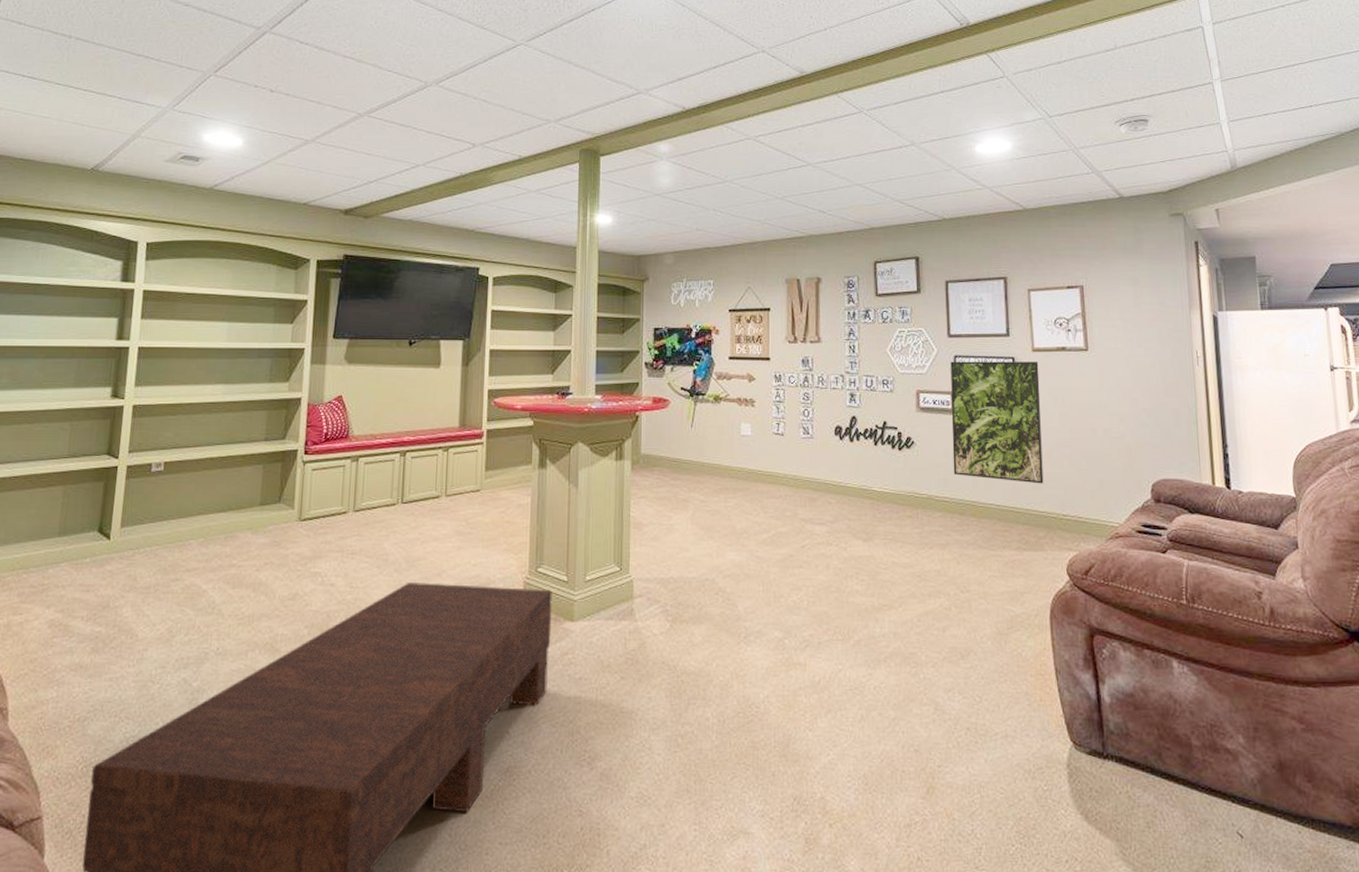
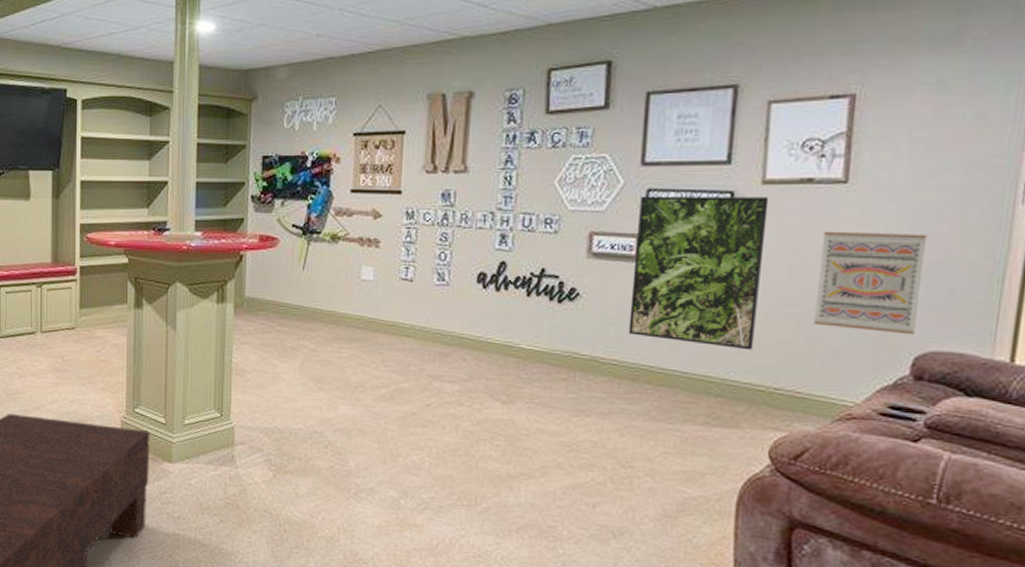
wall art: none [1078,387,1149,467] -> present [813,231,928,335]

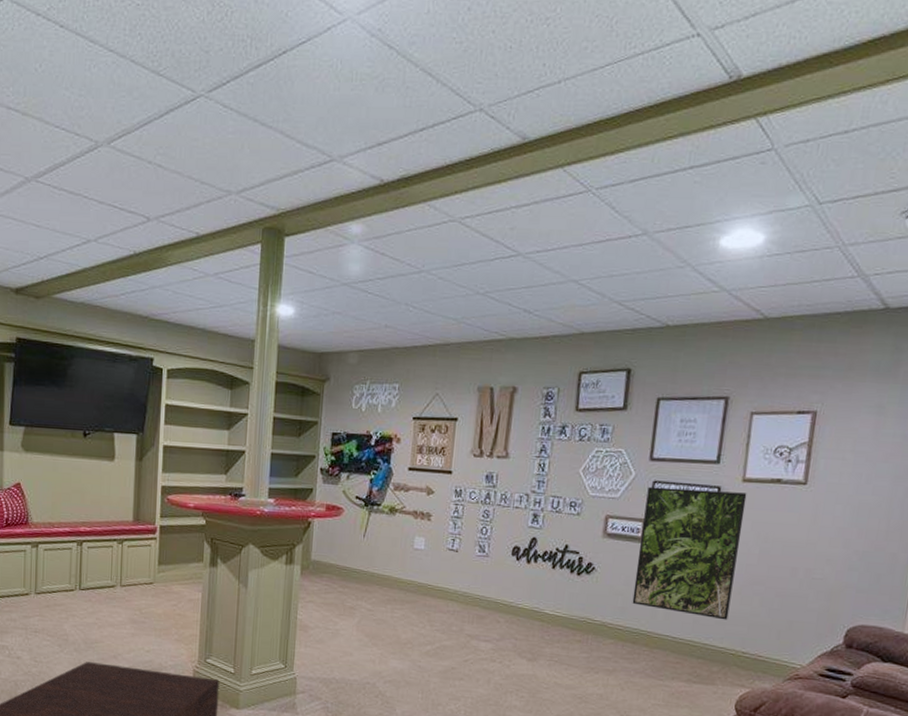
wall art: present [813,231,928,335] -> none [774,523,863,611]

